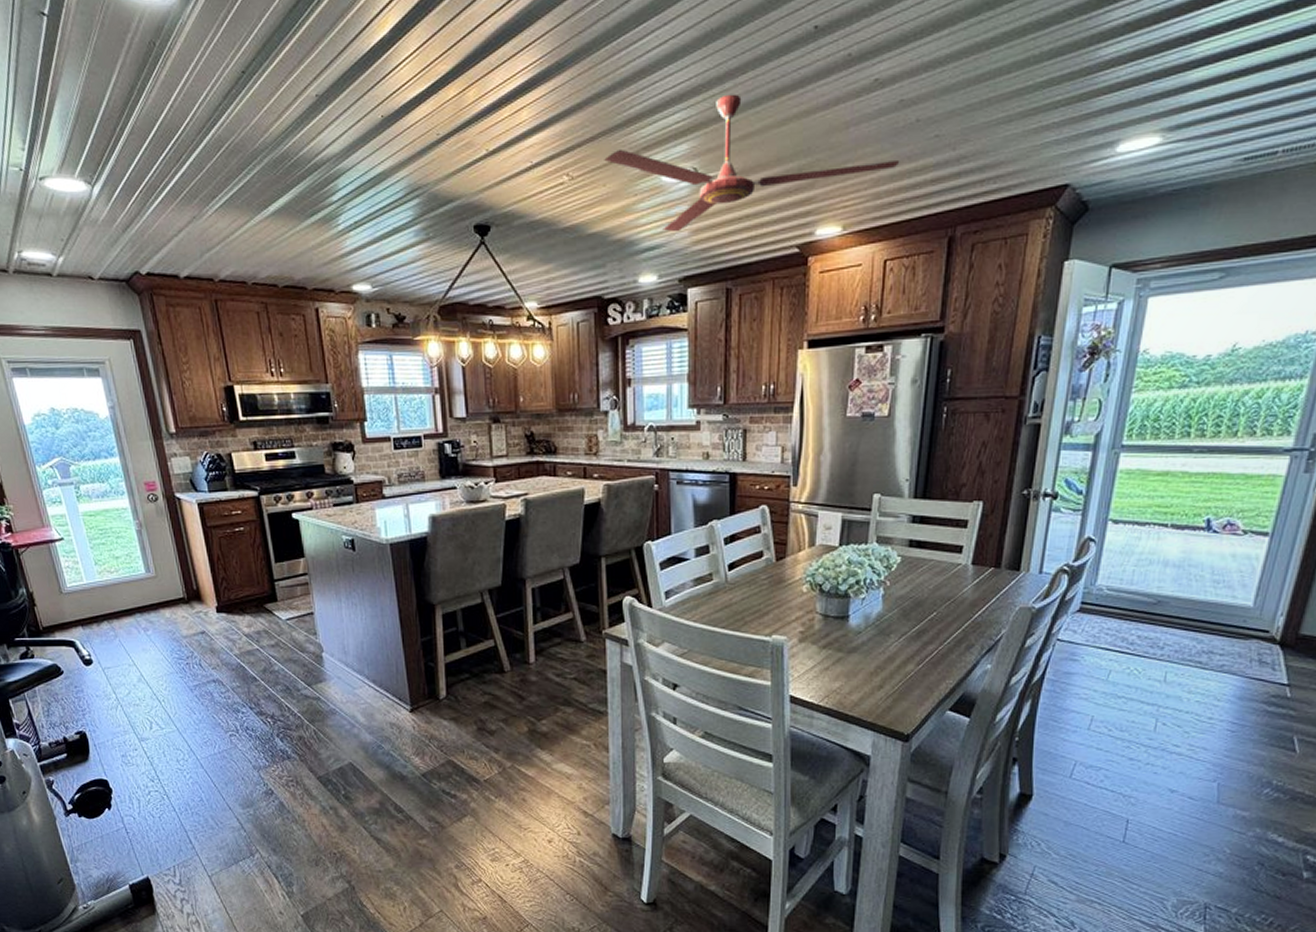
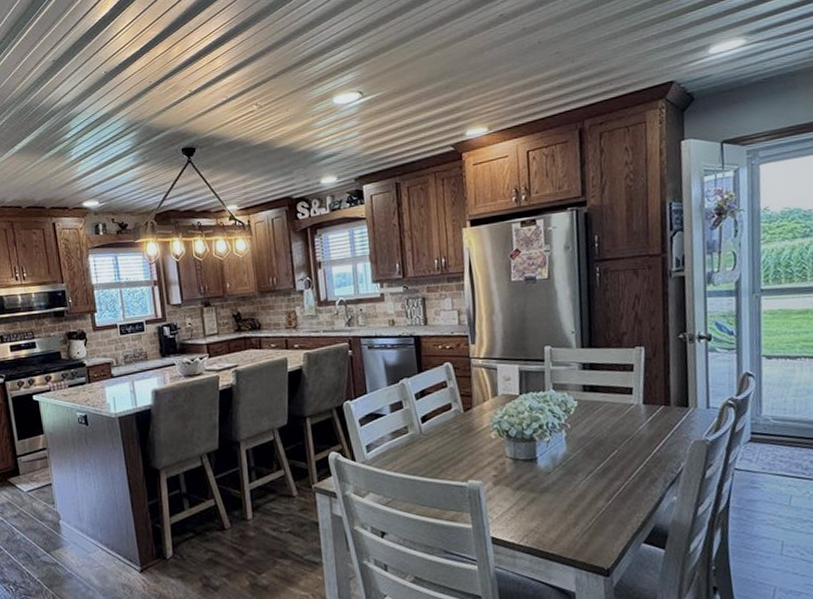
ceiling fan: present [604,94,900,233] -> none [285,34,529,142]

